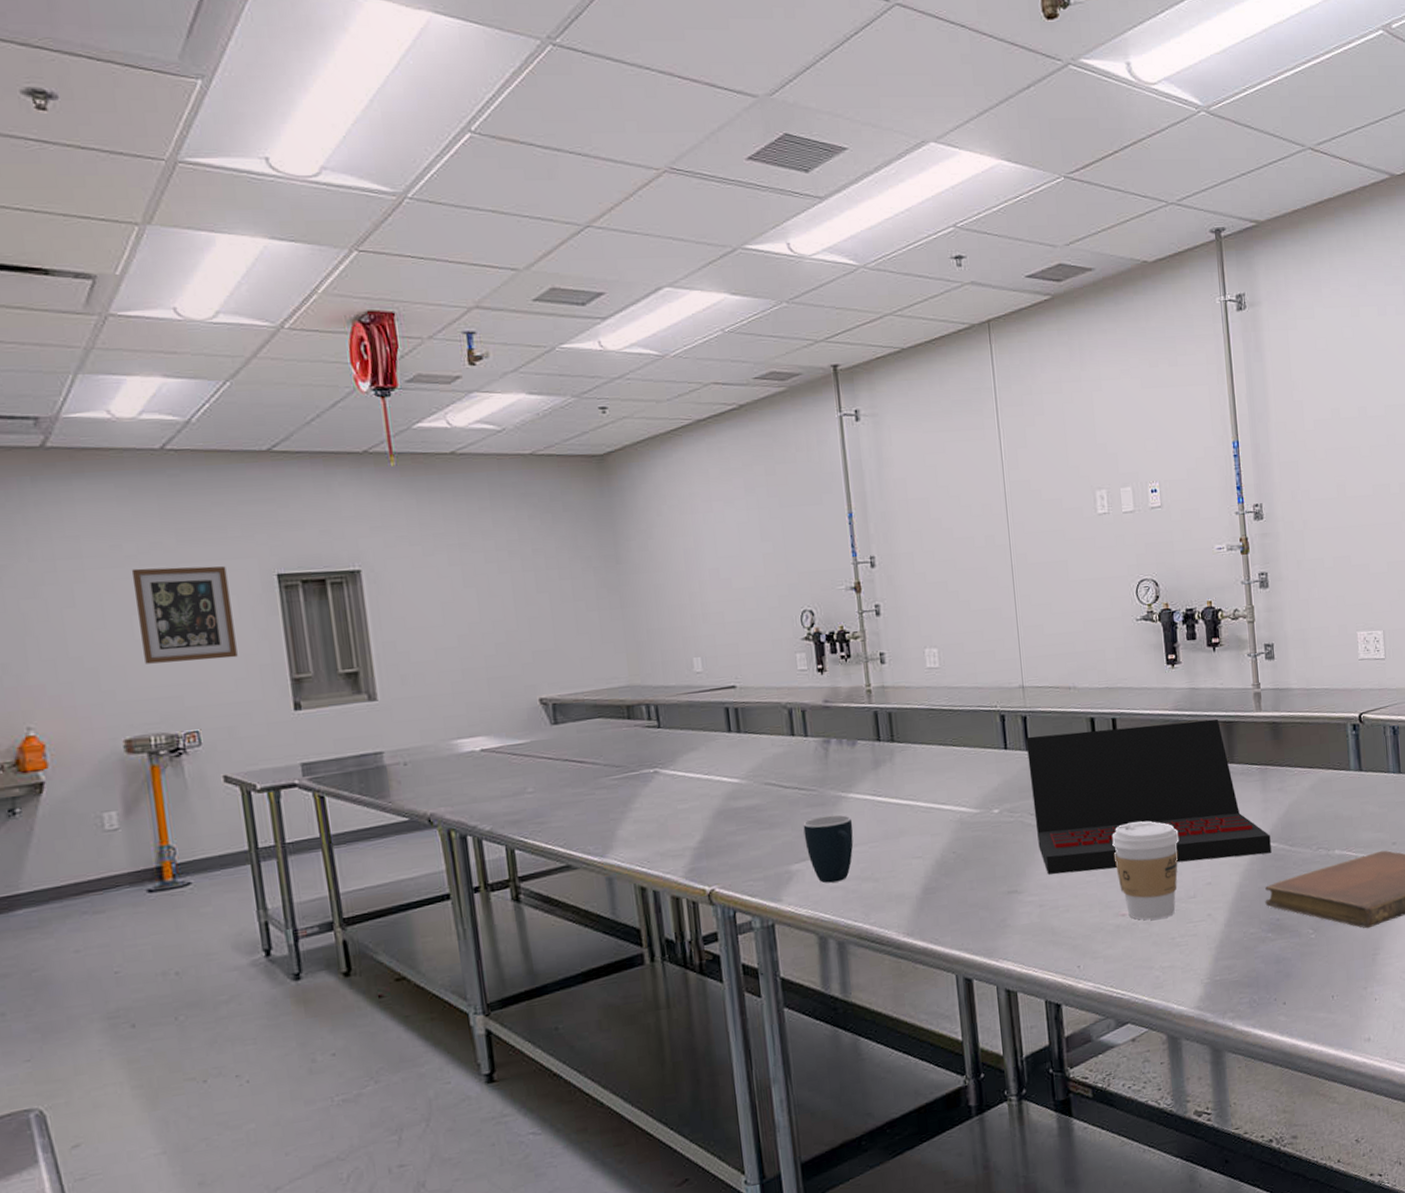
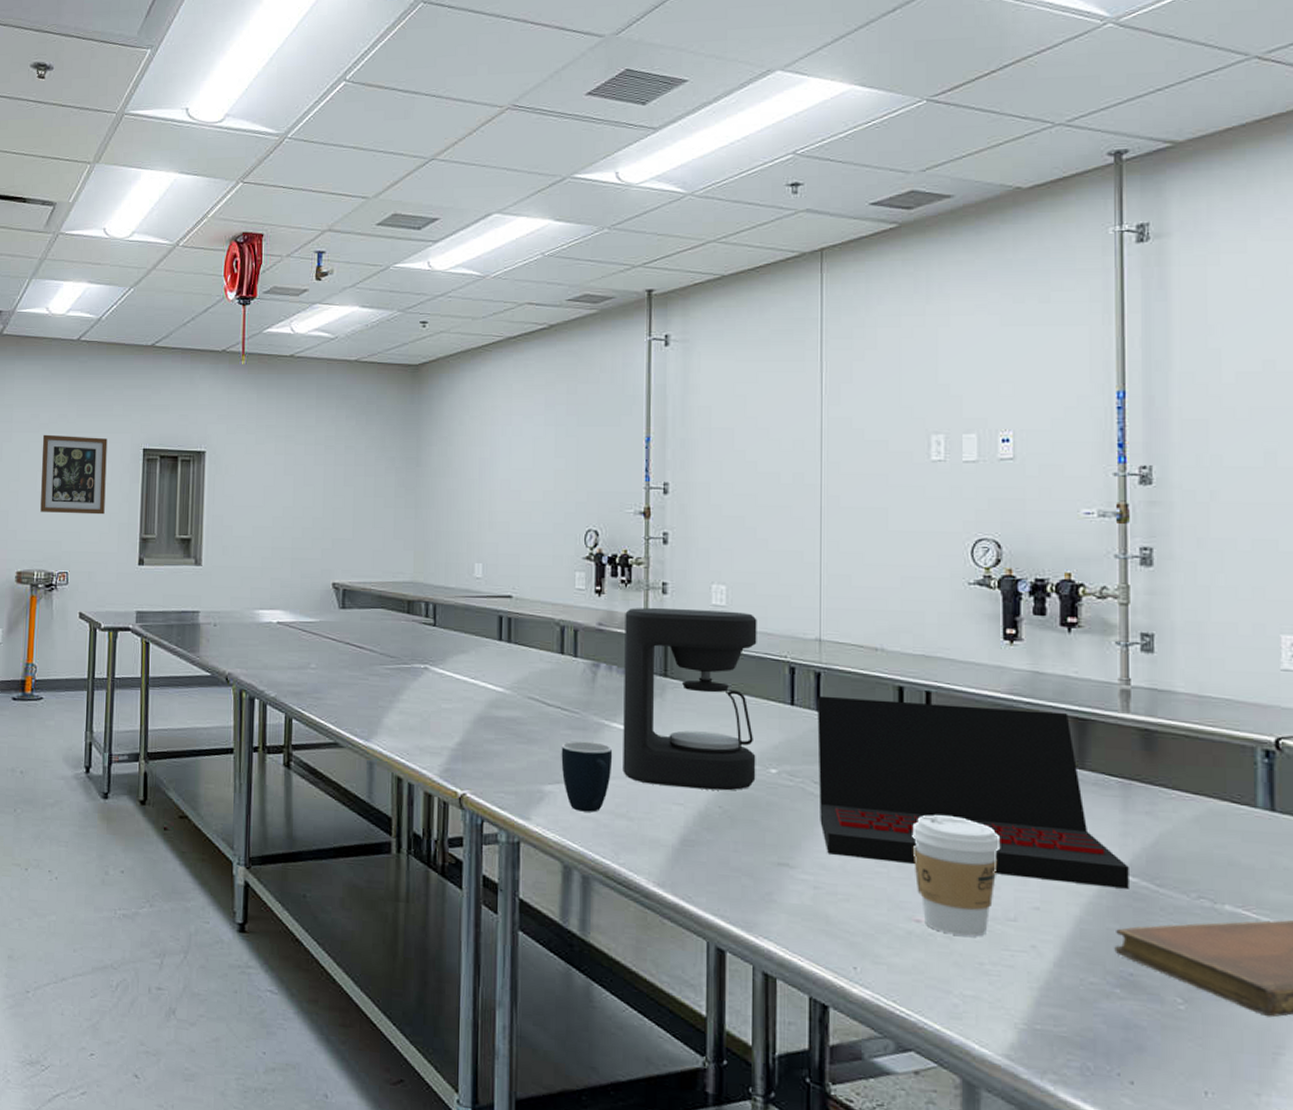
coffee maker: none [848,671,982,845] -> present [623,608,757,791]

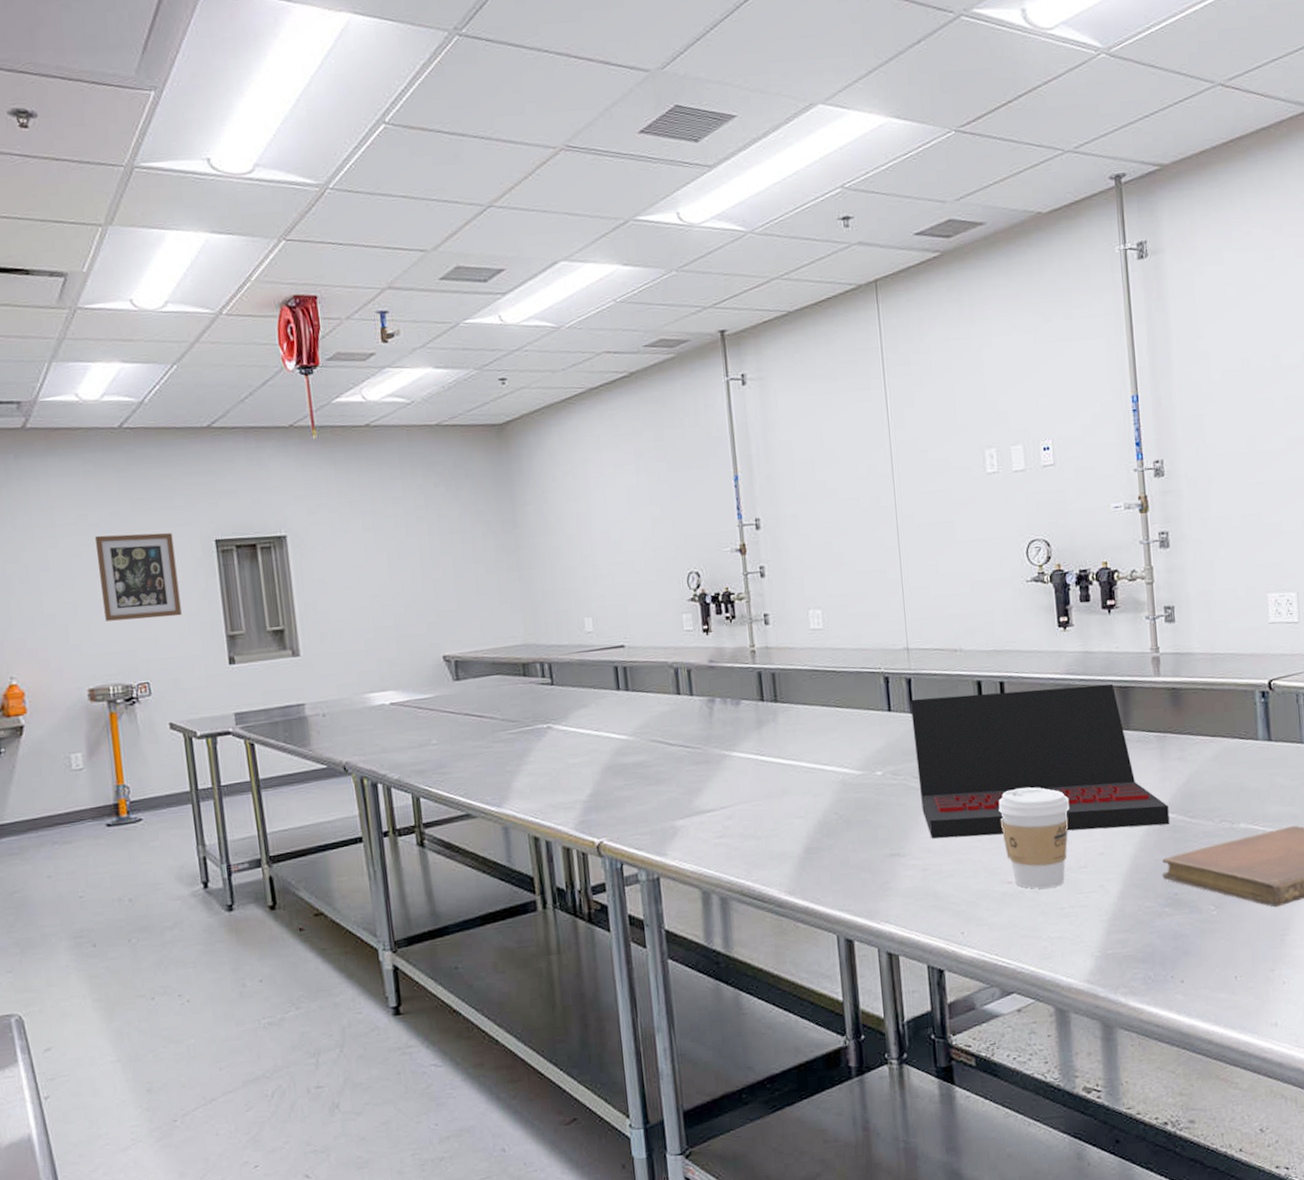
mug: present [561,741,613,813] -> none [688,772,737,840]
coffee maker: present [623,608,757,791] -> none [733,632,865,804]

